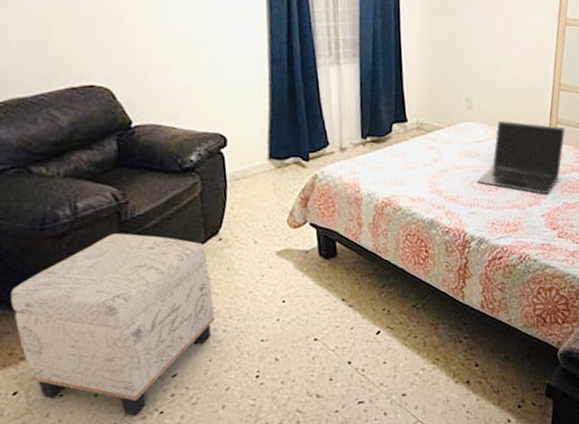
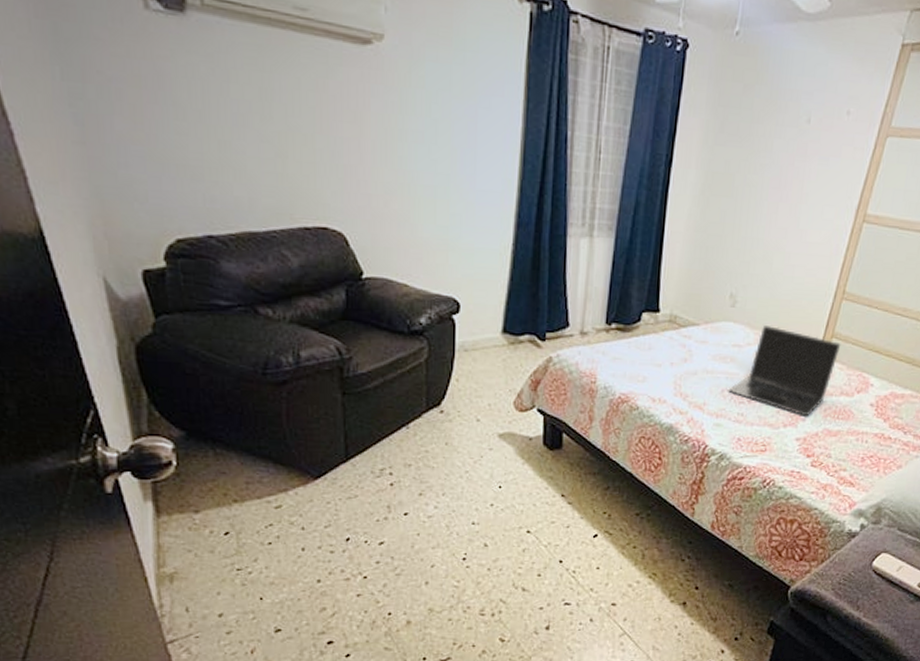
ottoman: present [10,233,215,416] -> none [229,389,428,575]

